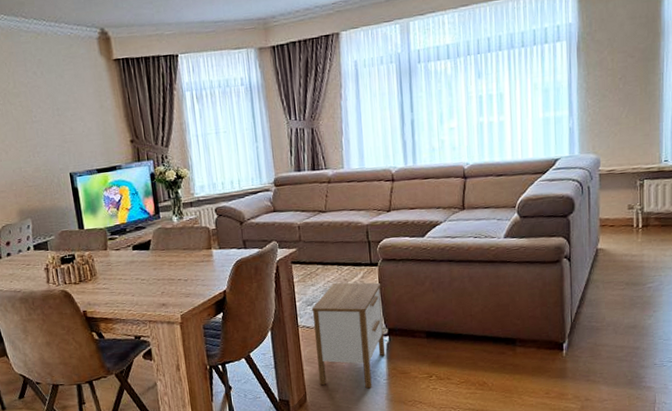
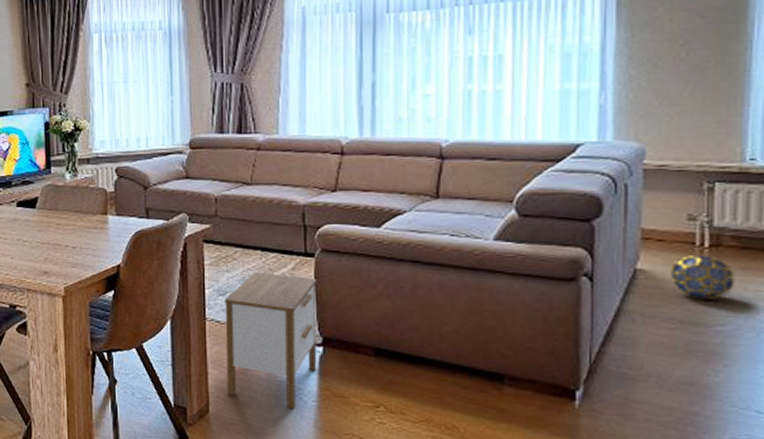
ball: none [619,233,658,266] -> present [670,254,735,300]

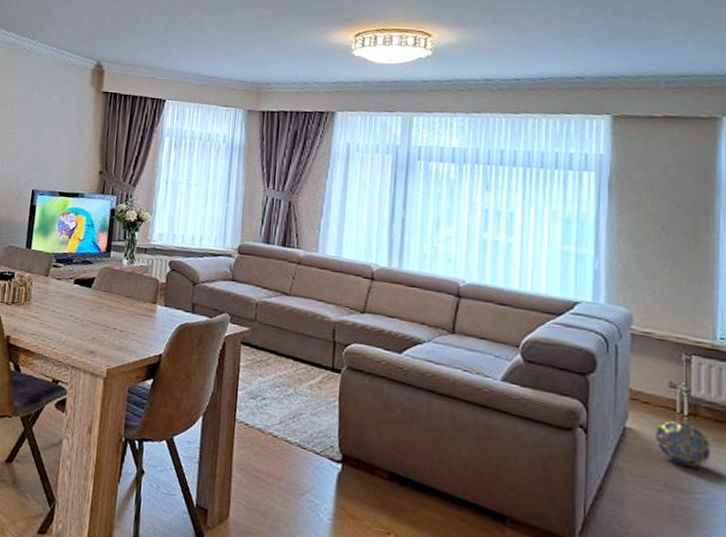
nightstand: present [224,271,317,409] -> none [247,379,342,526]

